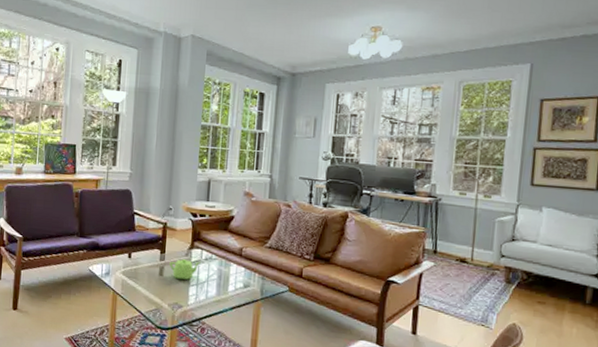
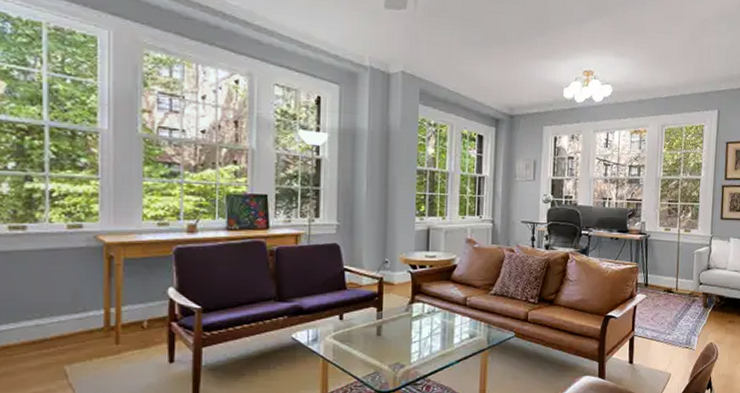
teapot: present [169,259,201,280] -> none [388,315,423,337]

